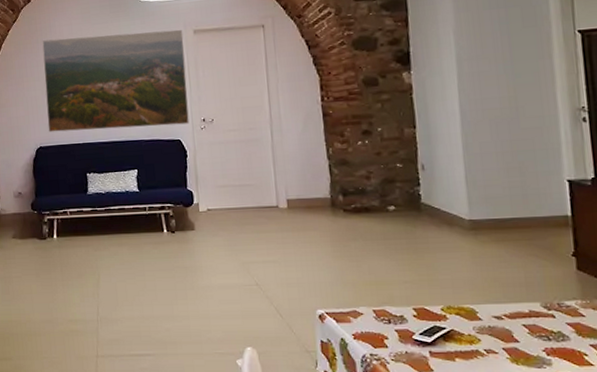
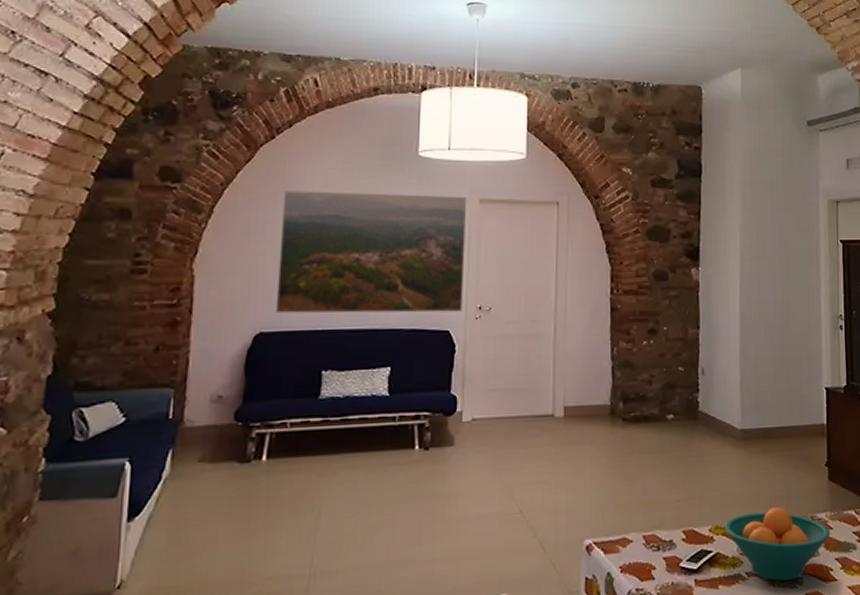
fruit bowl: none [457,292,583,360] -> present [724,506,831,581]

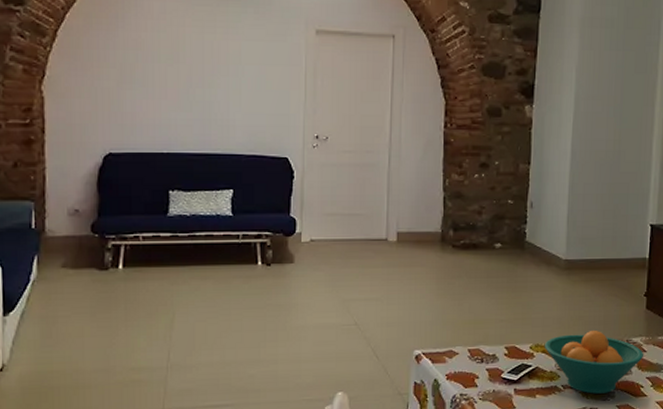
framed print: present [275,191,467,314] -> none [122,16,303,140]

